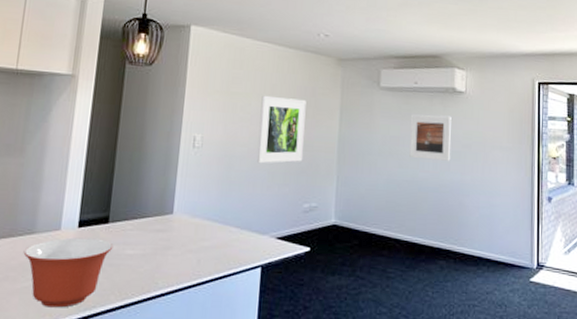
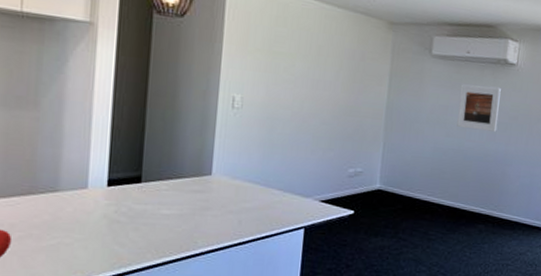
mixing bowl: present [23,237,114,308] -> none [46,196,148,265]
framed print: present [257,95,306,164] -> none [301,56,355,128]

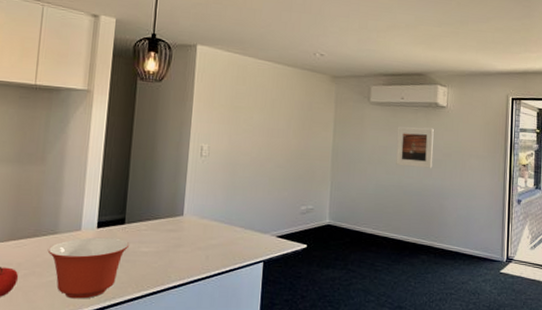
mixing bowl: none [46,196,148,265] -> present [47,237,130,299]

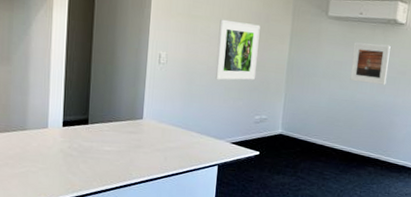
mixing bowl: present [47,237,130,299] -> none [18,135,94,190]
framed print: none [259,109,304,171] -> present [215,19,260,80]

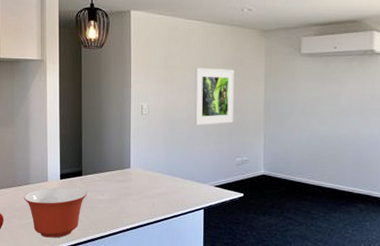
mixing bowl: none [18,135,94,190] -> present [23,187,88,238]
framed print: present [350,42,391,85] -> none [330,76,370,118]

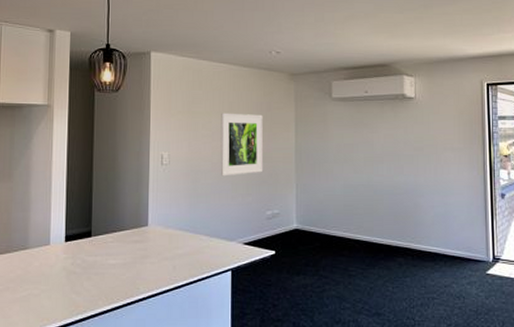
mixing bowl: present [23,187,88,238] -> none [19,251,98,313]

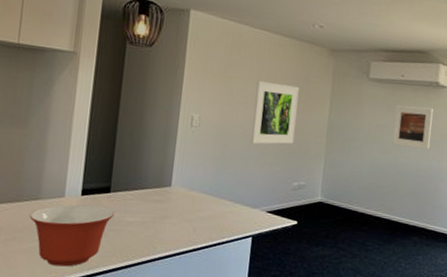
mixing bowl: none [19,251,98,313] -> present [29,204,115,267]
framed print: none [362,121,404,164] -> present [392,105,433,149]

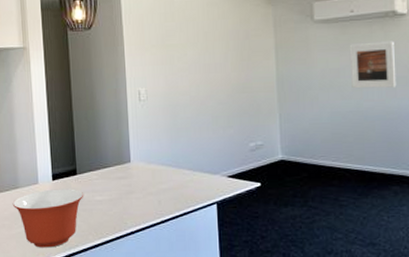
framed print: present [251,80,299,144] -> none [196,43,244,110]

